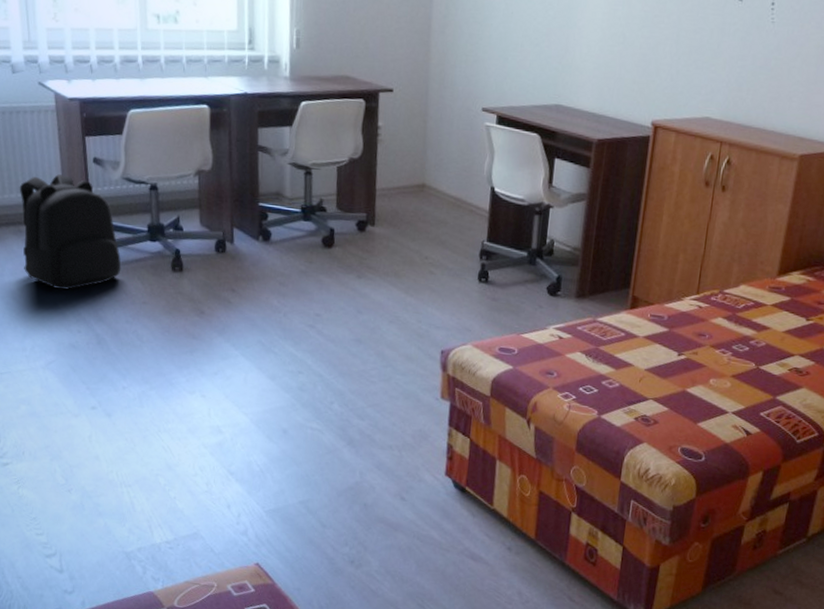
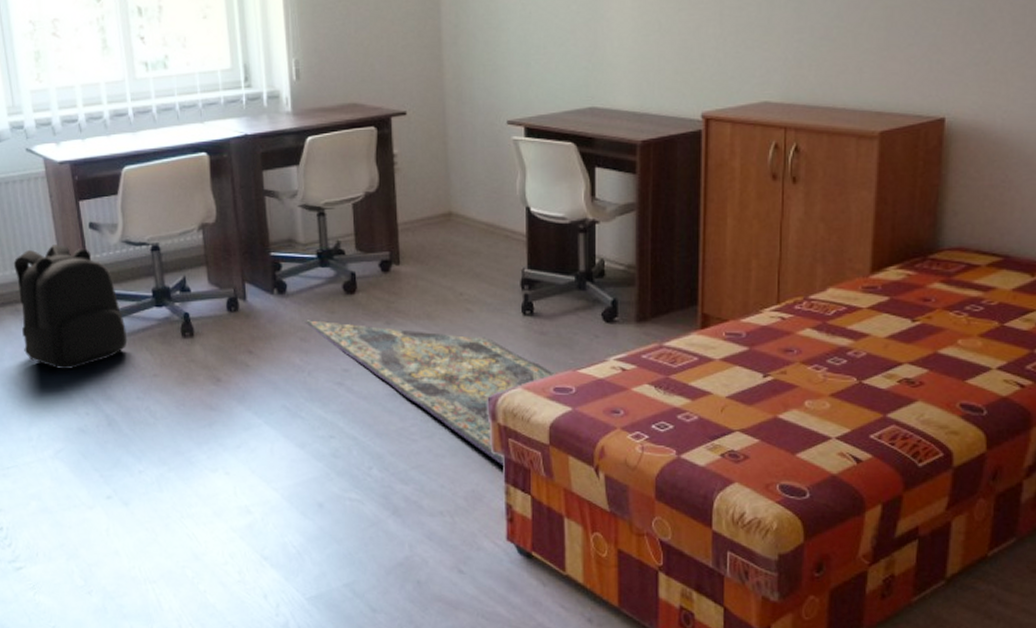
rug: none [283,266,500,414] -> present [303,320,554,469]

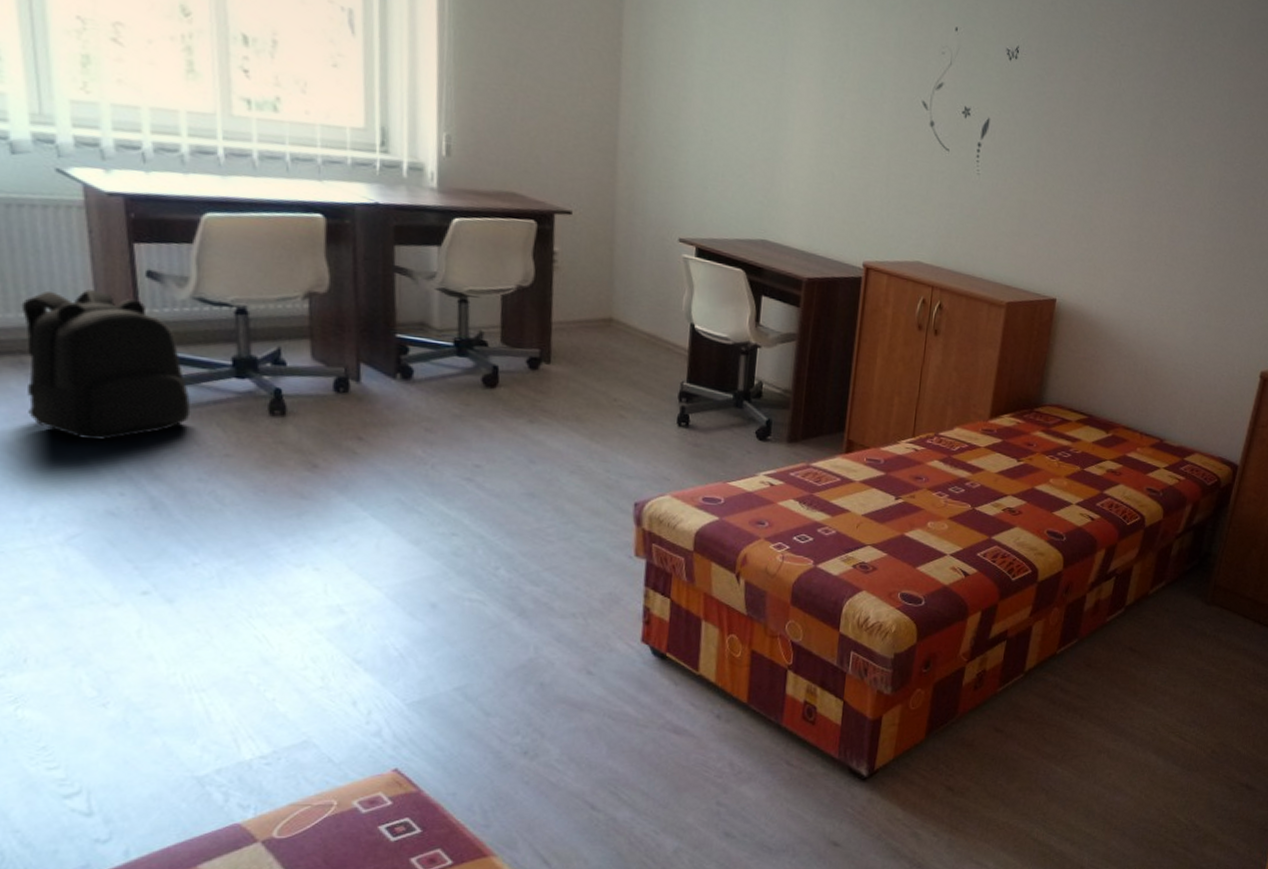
rug: present [303,320,554,469] -> none [430,409,704,573]

